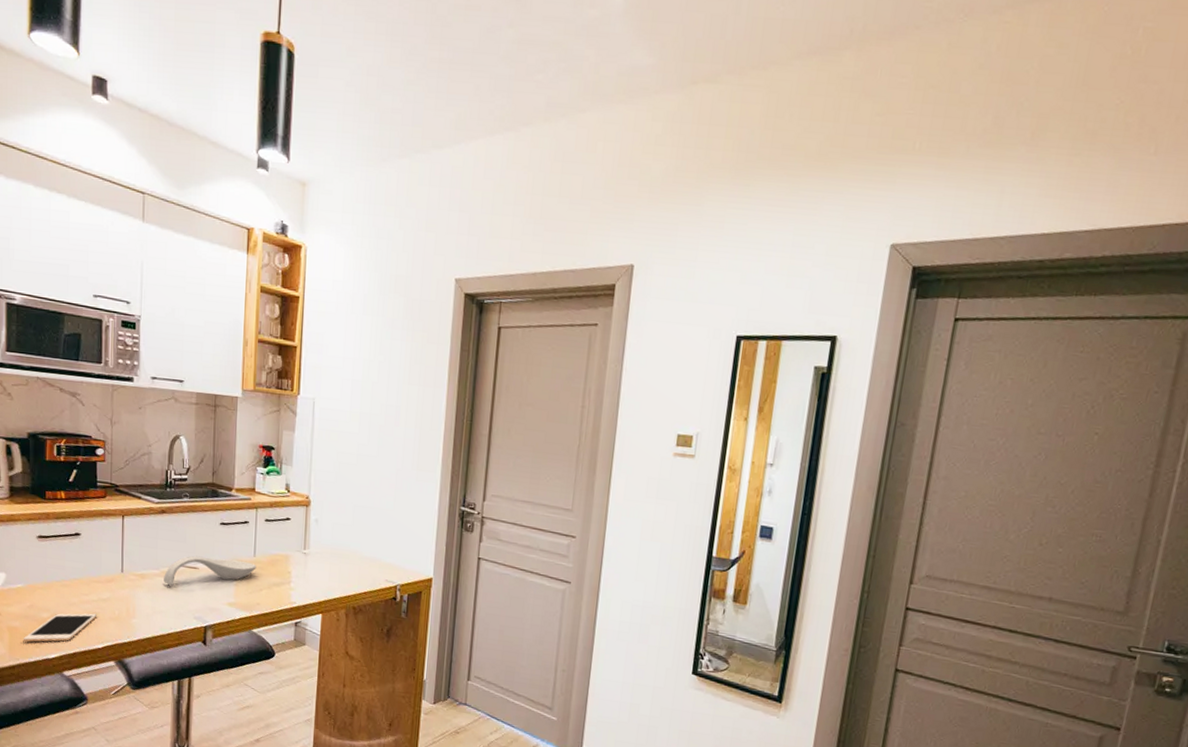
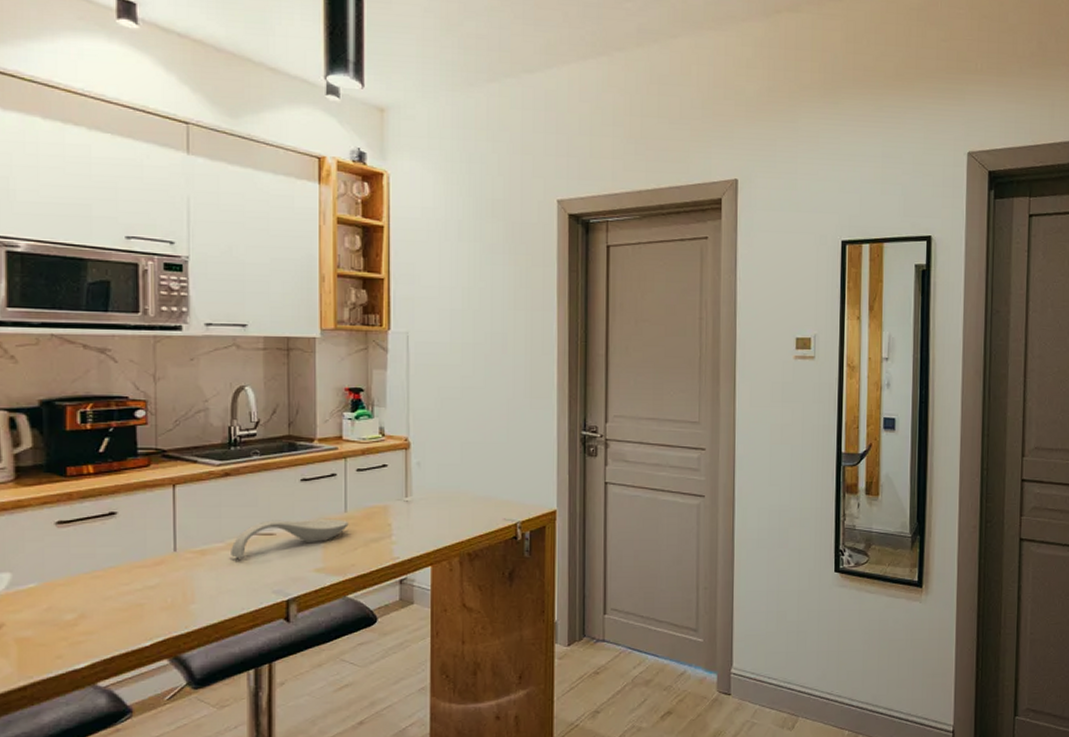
cell phone: present [23,613,97,642] -> none [38,605,143,654]

